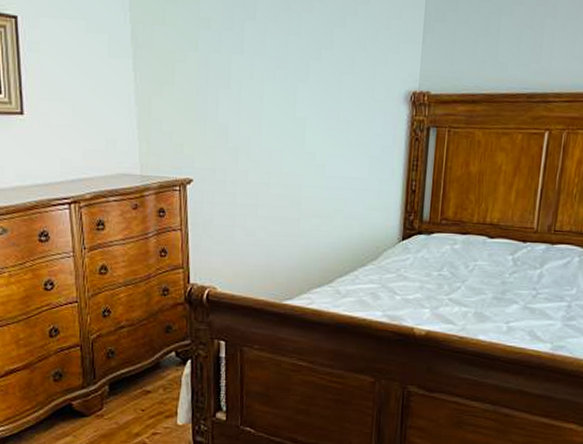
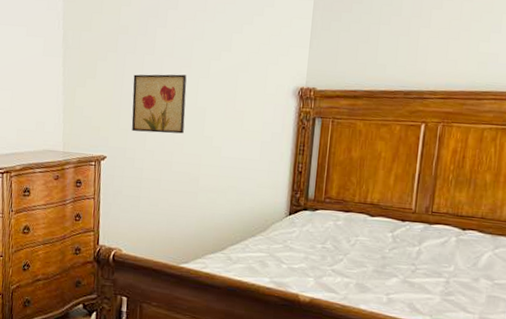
wall art: none [219,77,283,150] -> present [131,74,187,134]

